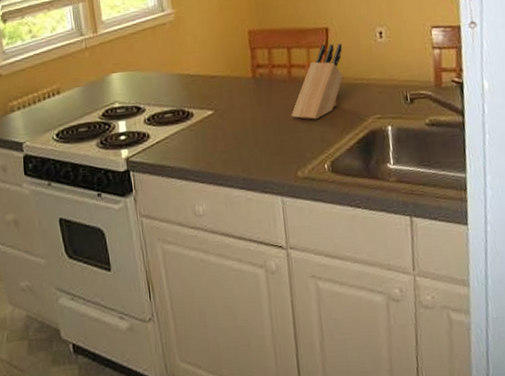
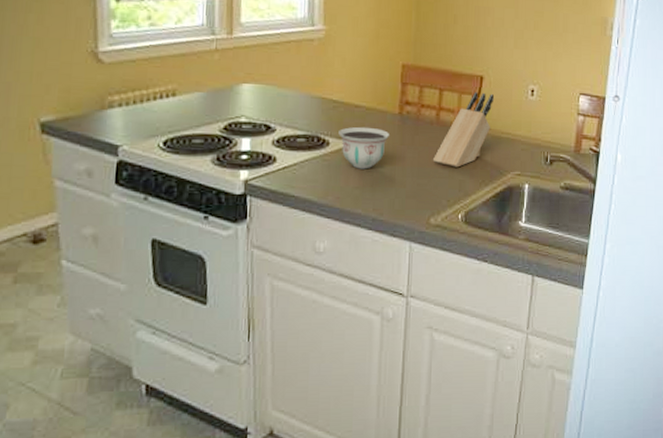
bowl: none [200,94,246,135] -> present [338,126,389,169]

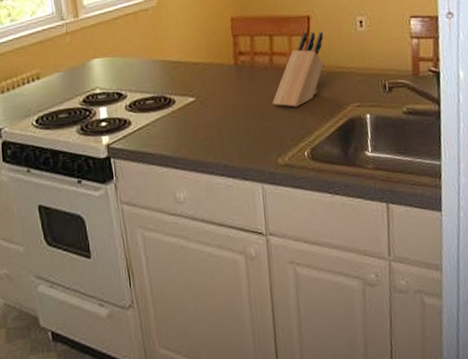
bowl: present [338,126,389,169] -> none [182,81,228,122]

